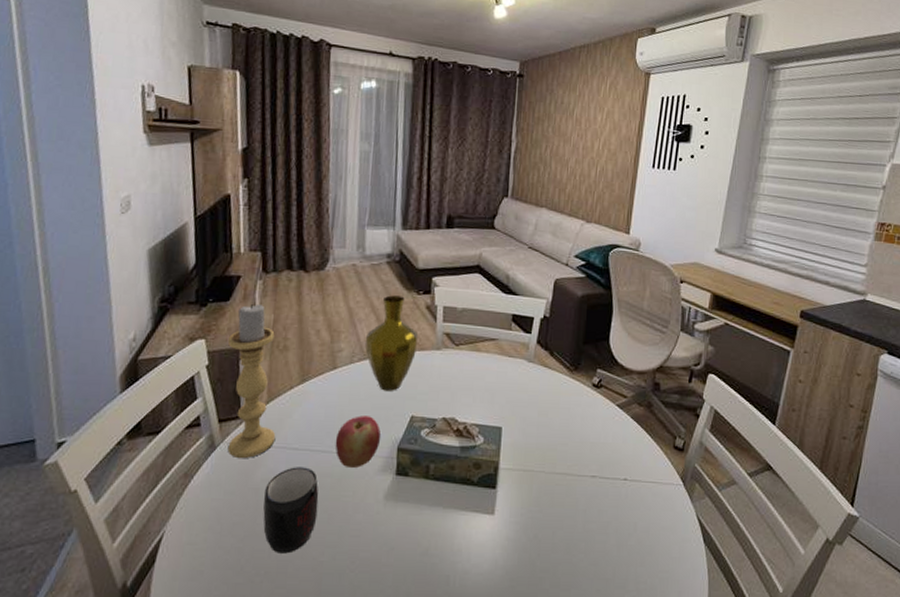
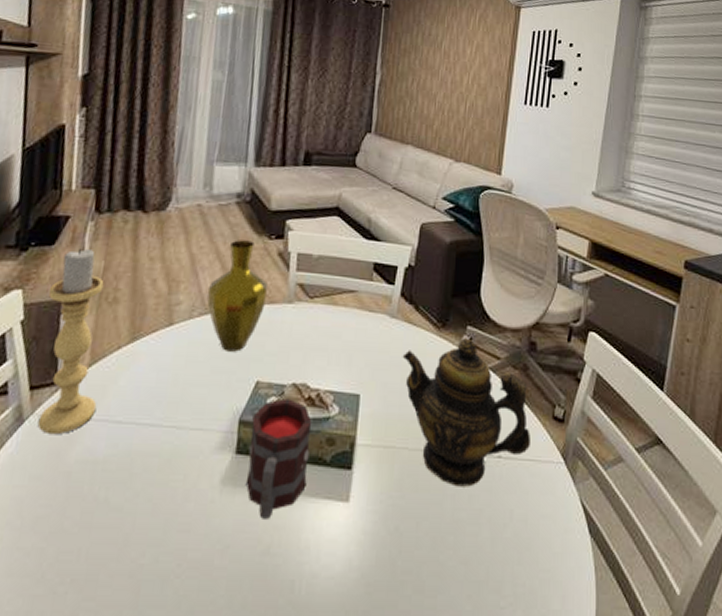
mug: present [263,467,319,554] -> none [73,444,144,555]
apple: present [335,416,381,469] -> none [166,381,220,446]
mug: none [405,430,461,528] -> present [246,398,312,519]
teapot: none [539,379,654,504] -> present [402,338,532,487]

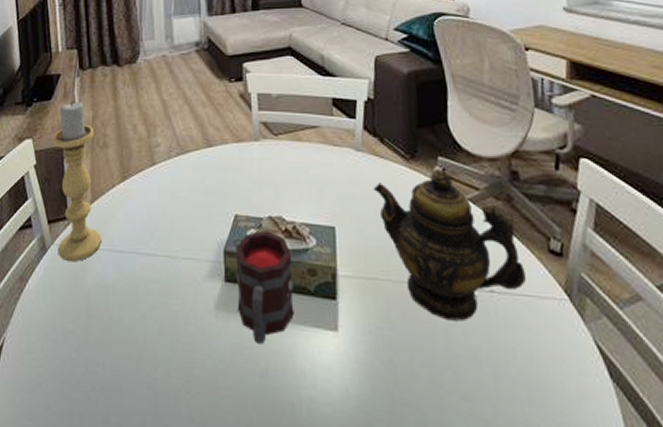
vase: present [207,240,267,352] -> none [181,85,234,188]

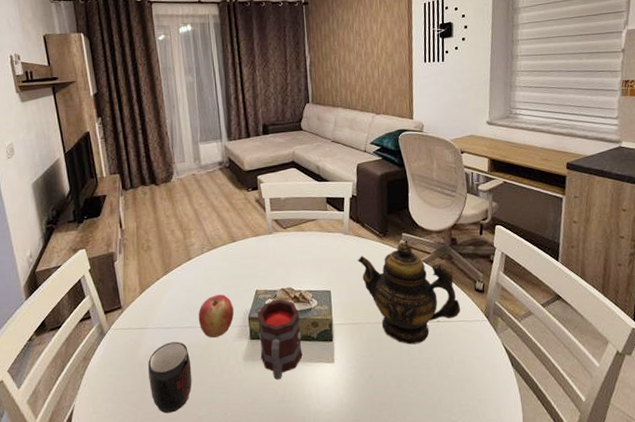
candle holder: present [52,102,102,262] -> none [102,216,151,341]
mug: none [95,271,148,368] -> present [148,341,192,414]
apple: none [160,215,205,274] -> present [198,294,234,339]

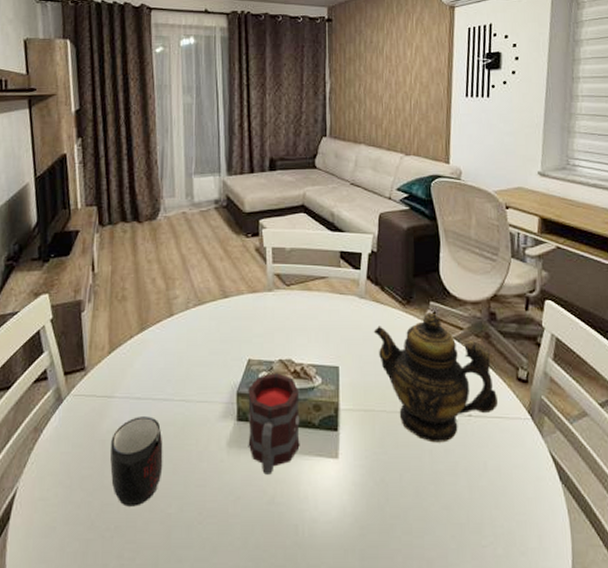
apple: present [198,294,234,339] -> none [176,361,219,416]

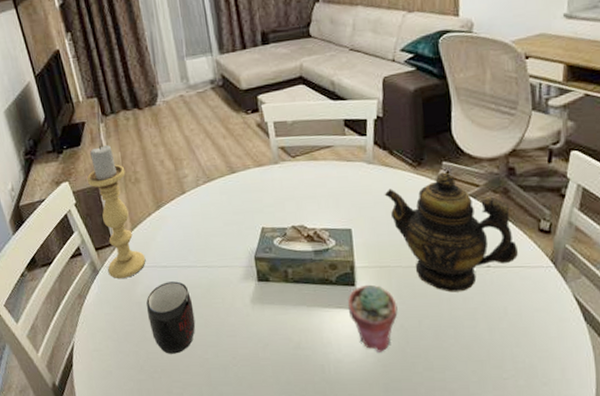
candle holder: none [69,257,119,411] -> present [86,145,146,279]
mug: present [248,373,300,475] -> none [265,238,320,325]
potted succulent: none [328,430,379,511] -> present [347,284,398,352]

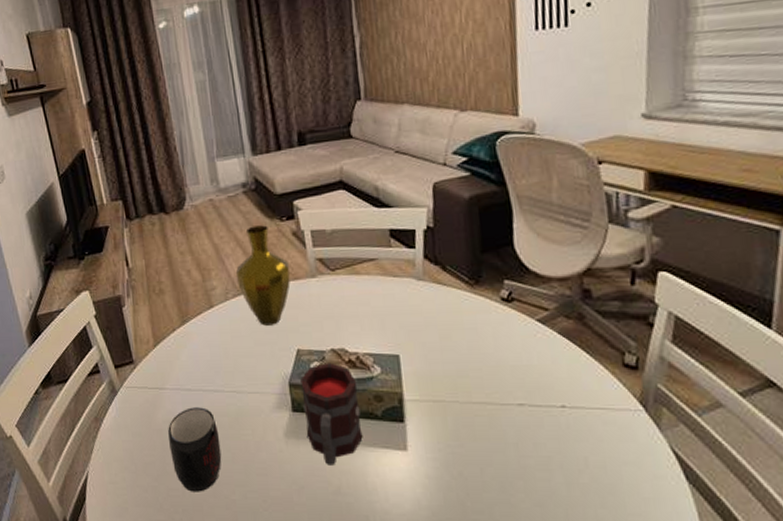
candle holder: present [86,145,146,279] -> none [108,252,169,402]
vase: none [205,118,255,208] -> present [235,225,290,326]
mug: none [265,238,320,325] -> present [300,362,363,465]
potted succulent: present [347,284,398,352] -> none [395,421,456,505]
teapot: present [384,172,519,292] -> none [436,292,600,436]

